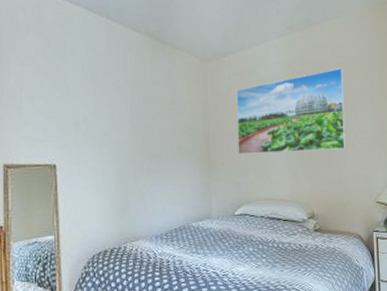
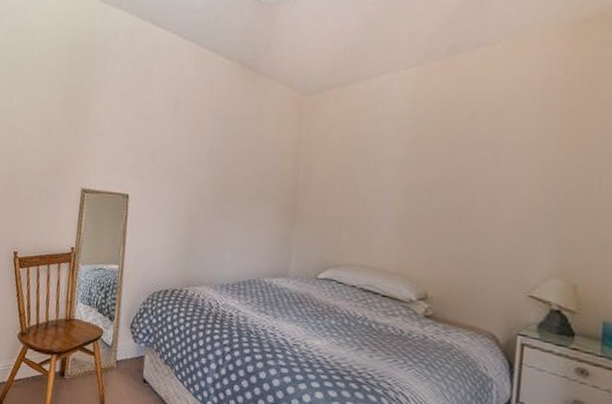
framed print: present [236,67,346,154] -> none [332,109,501,219]

